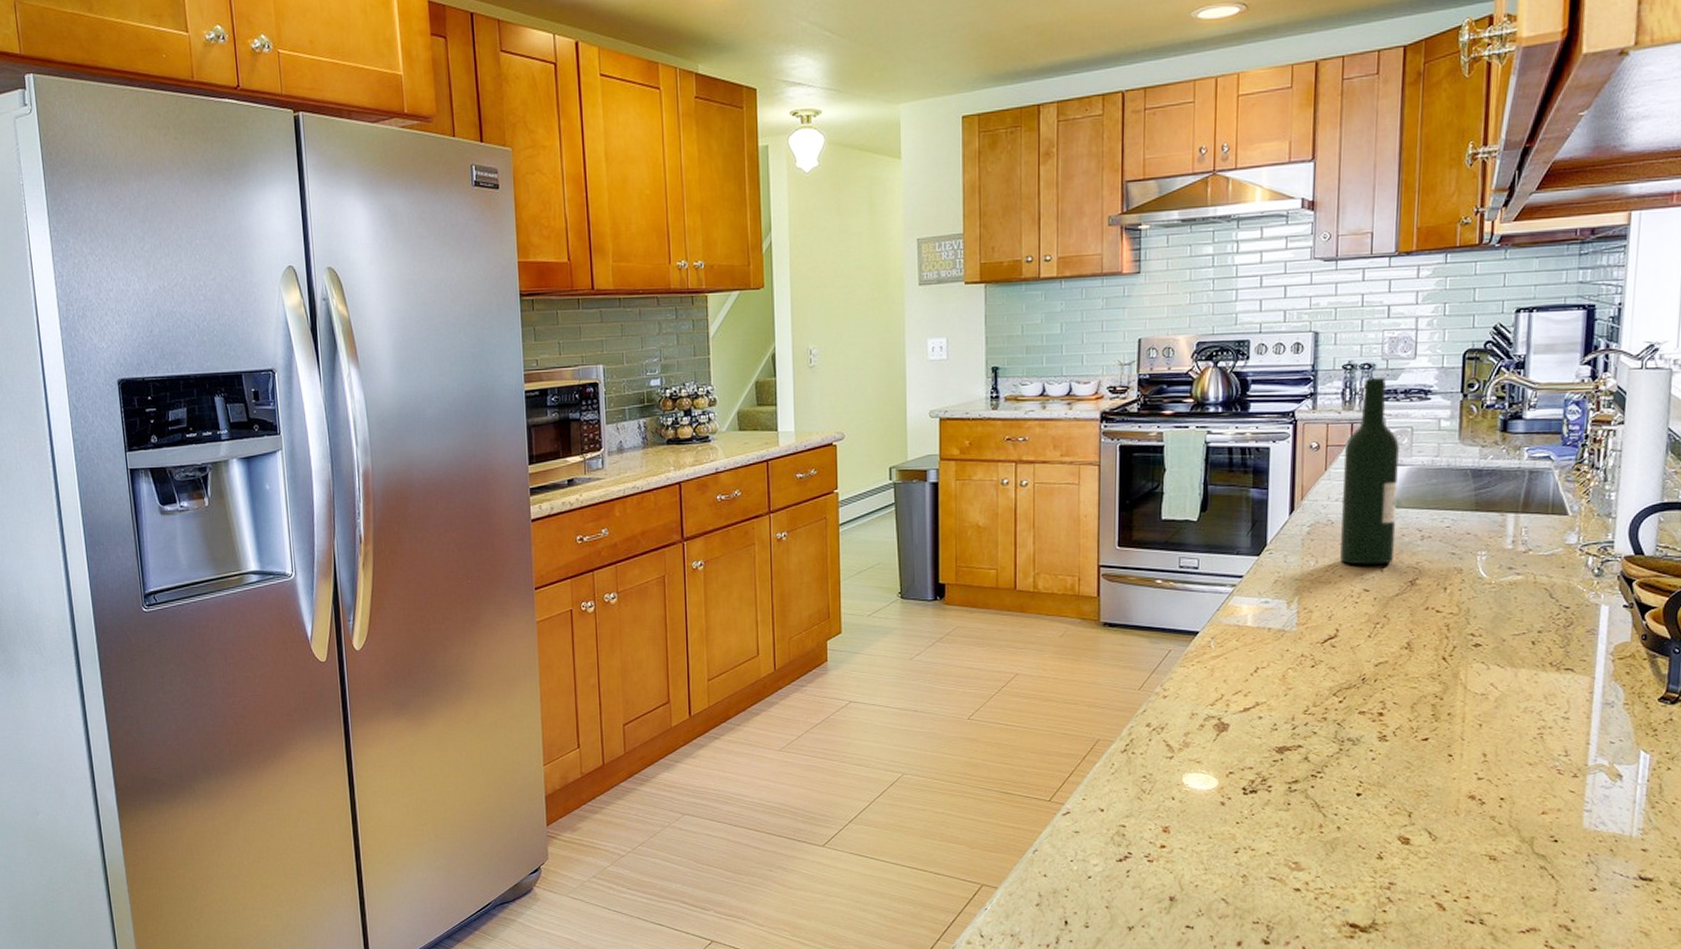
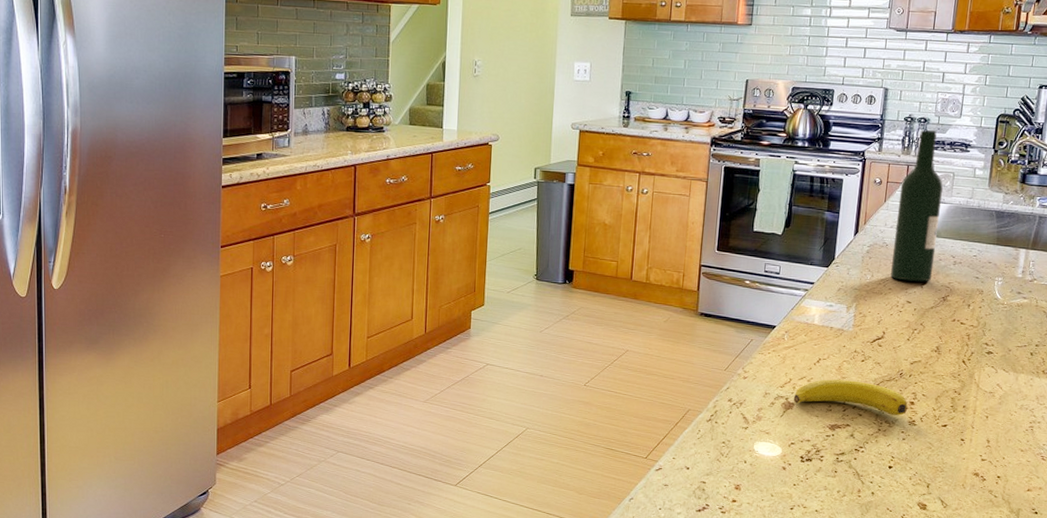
banana: none [1227,691,1375,731] -> present [793,379,908,416]

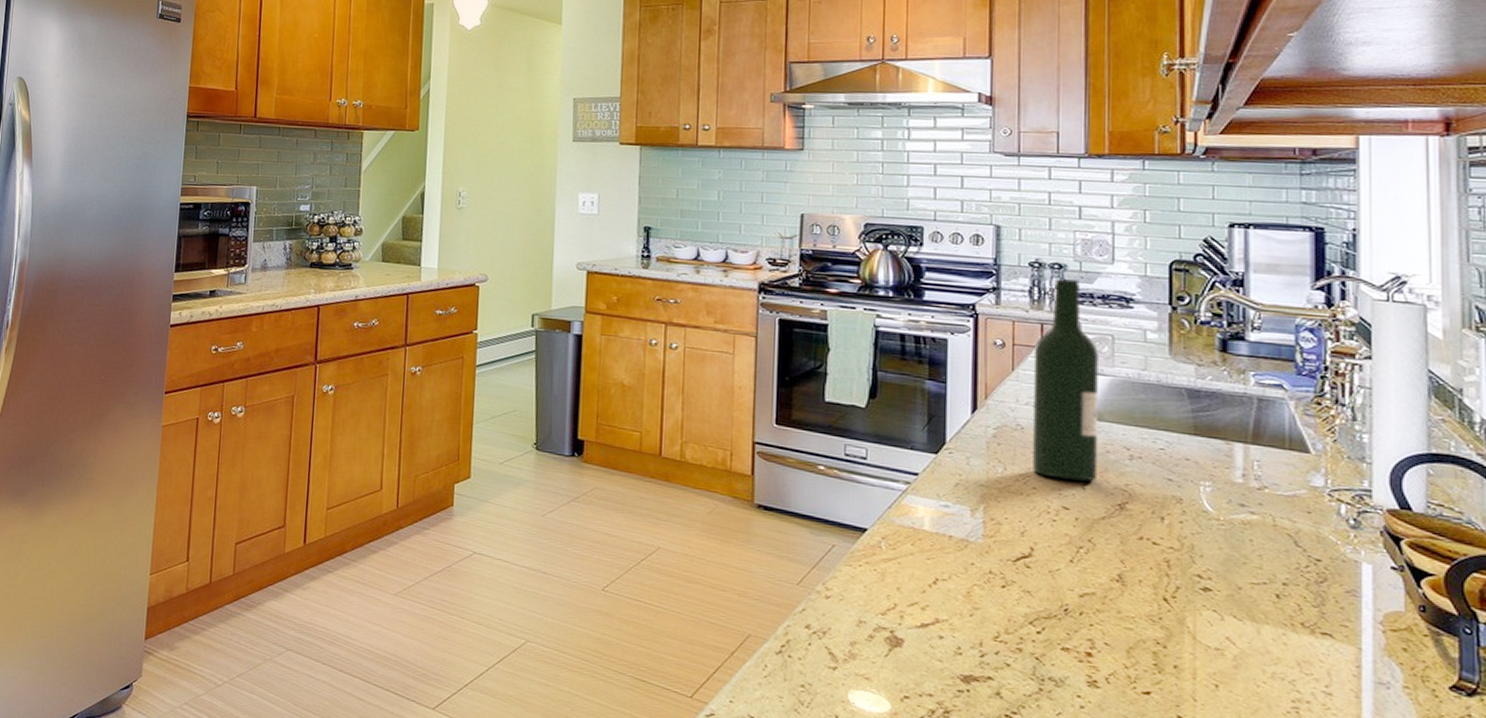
banana: present [793,379,908,416] -> none [902,608,1082,671]

